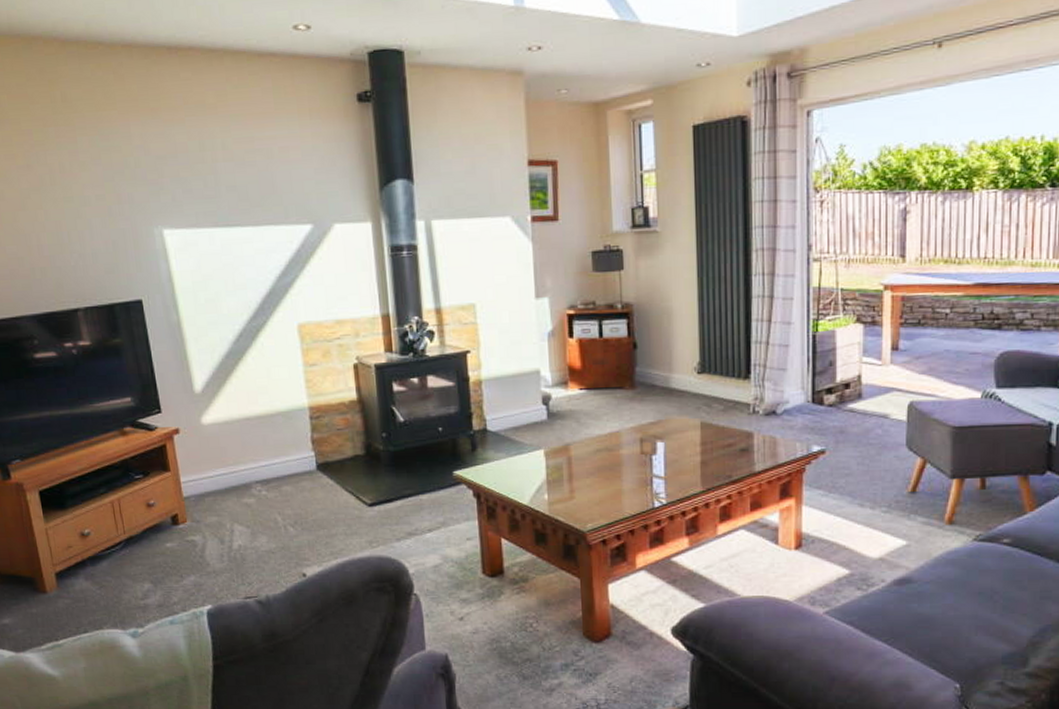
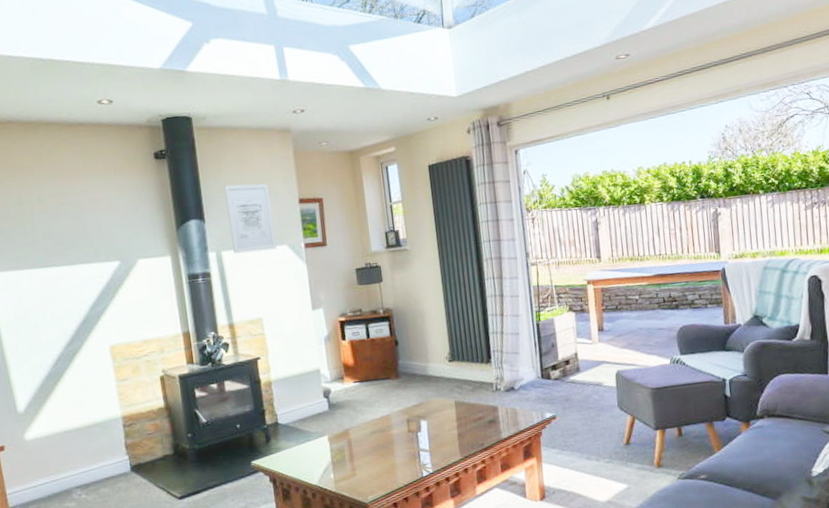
wall art: none [439,138,498,224] -> present [224,183,277,254]

